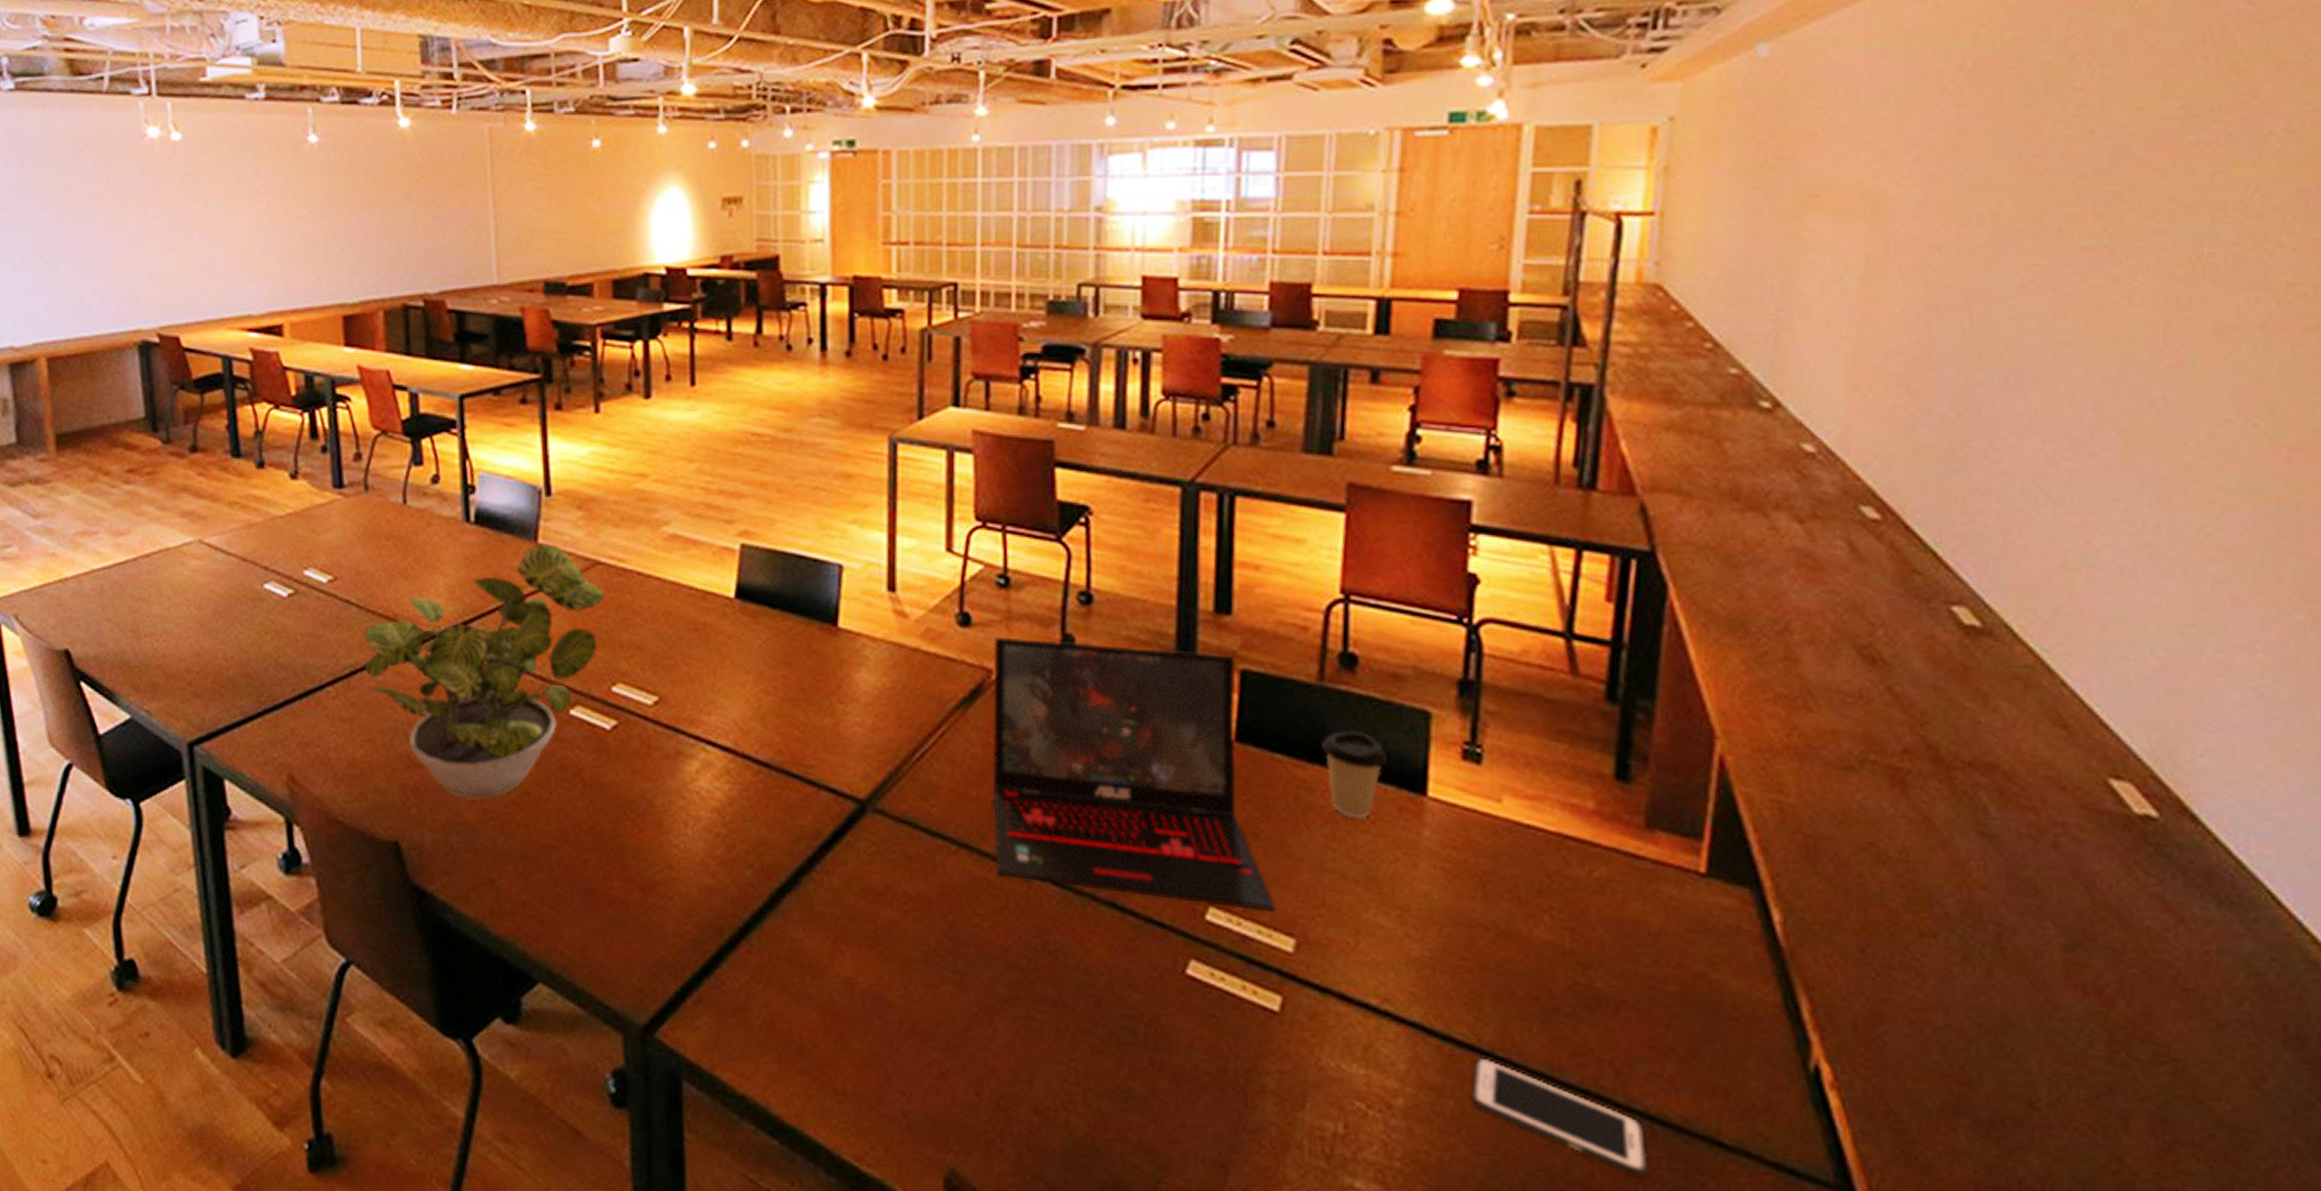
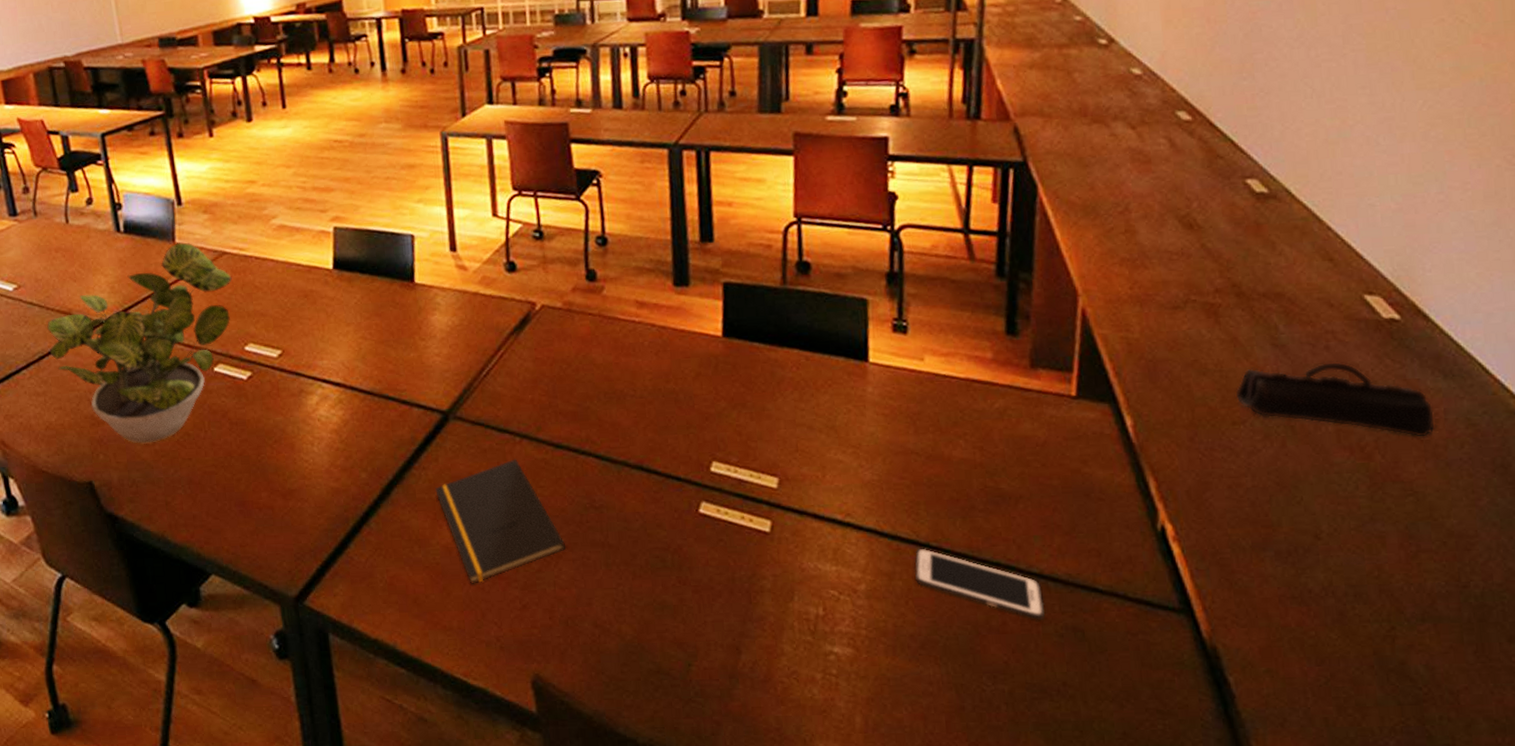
notepad: none [840,873,1006,1036] -> present [435,459,567,584]
laptop: present [992,636,1276,911] -> none [534,272,763,461]
coffee cup: present [1322,730,1388,820] -> none [788,319,838,385]
pencil case: none [1925,862,2203,984] -> present [1235,362,1435,437]

